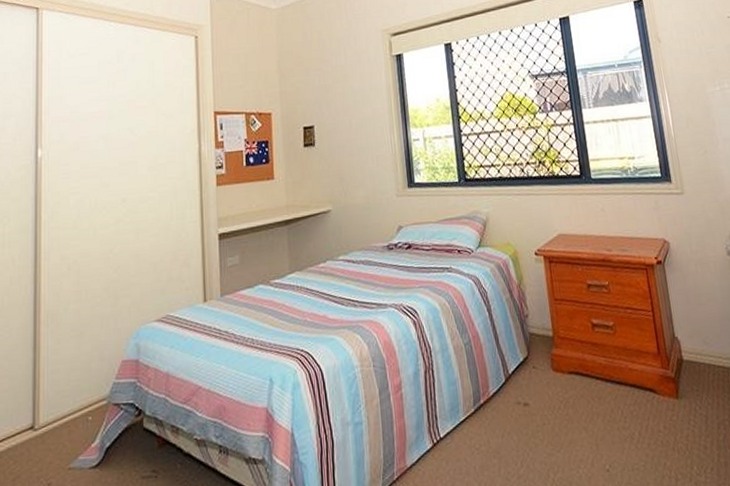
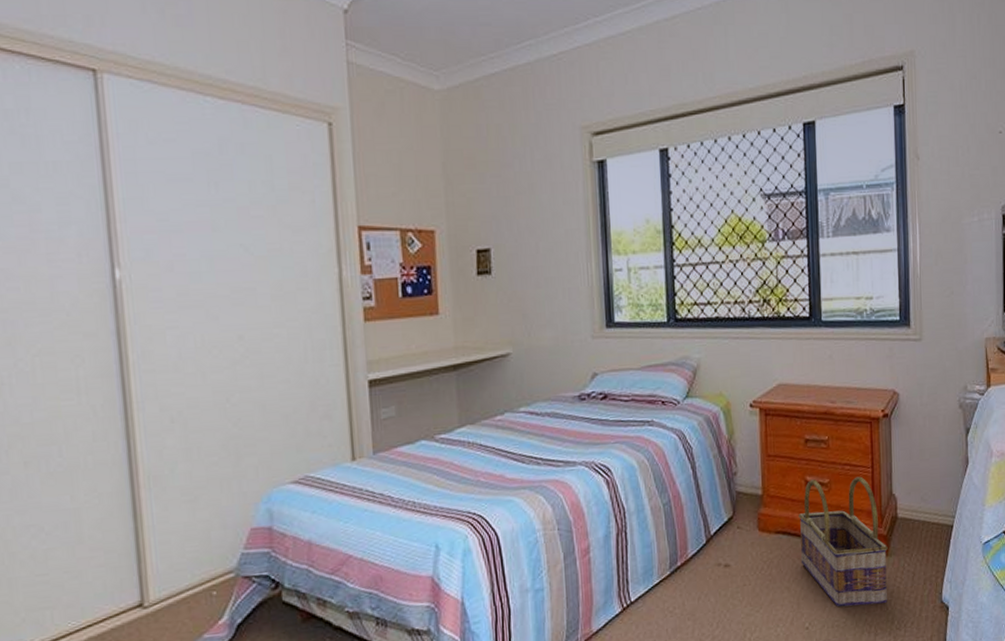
basket: none [588,319,684,450] -> present [798,476,888,608]

